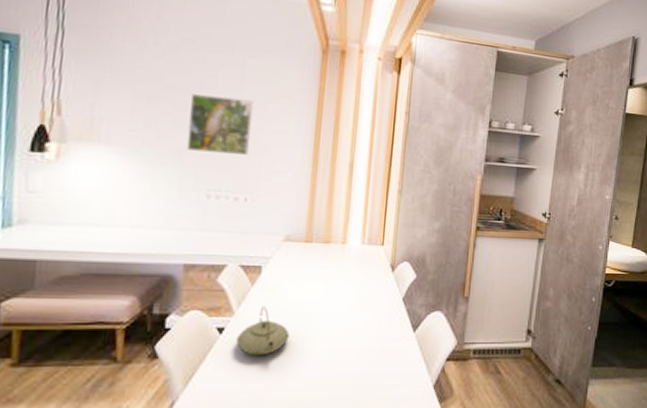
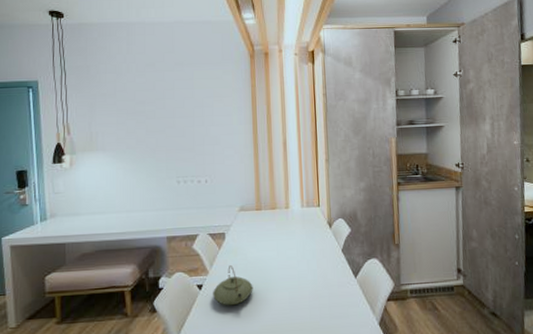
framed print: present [186,94,253,155] -> none [157,103,204,148]

